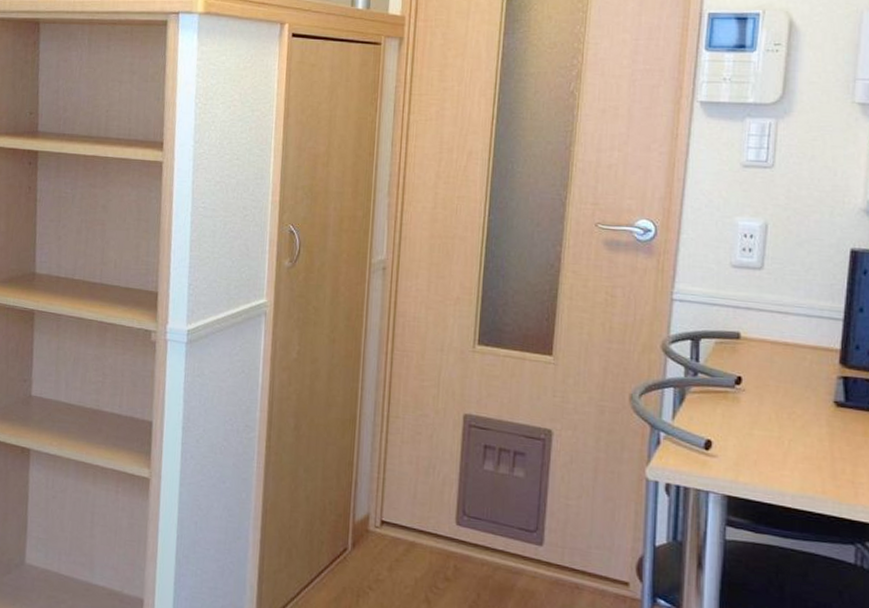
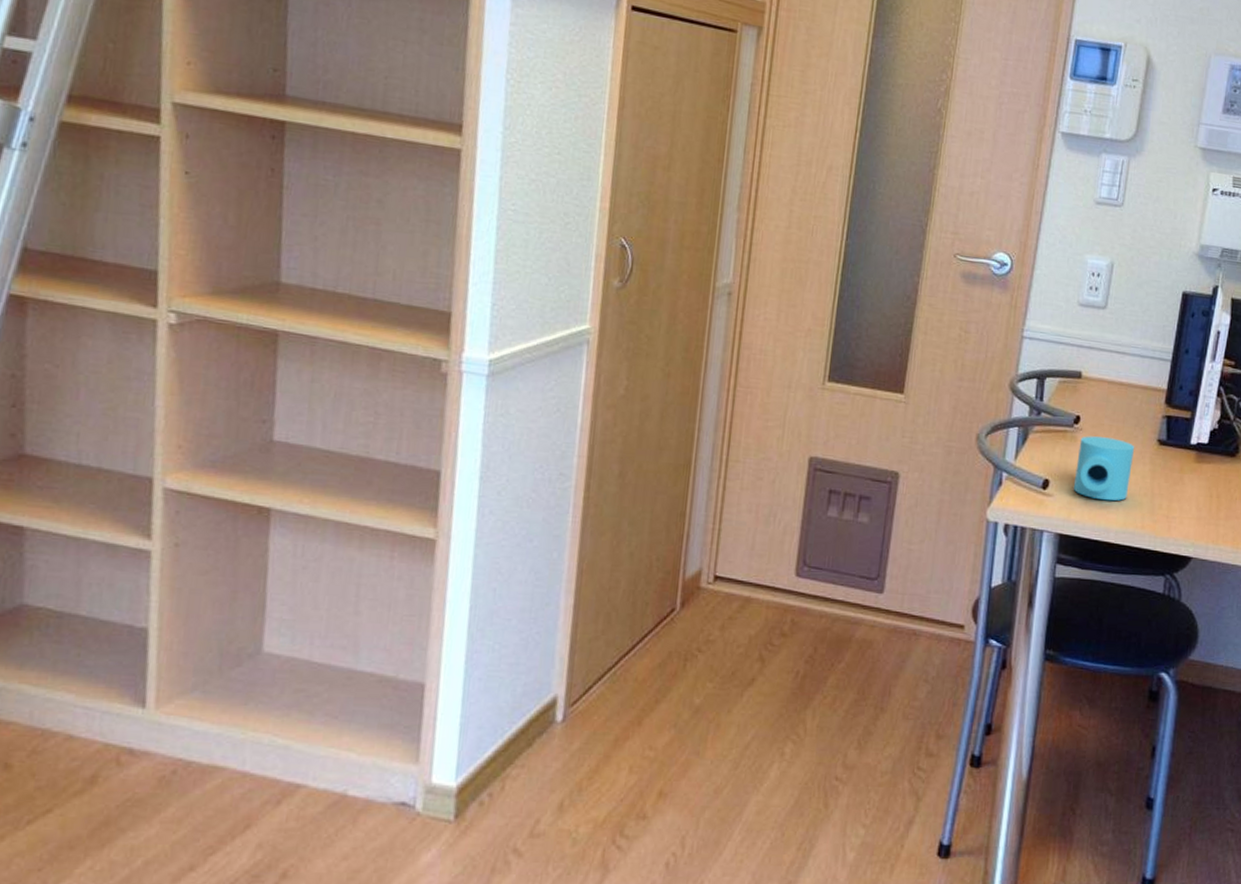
mug: none [739,396,808,464] -> present [1073,436,1135,501]

